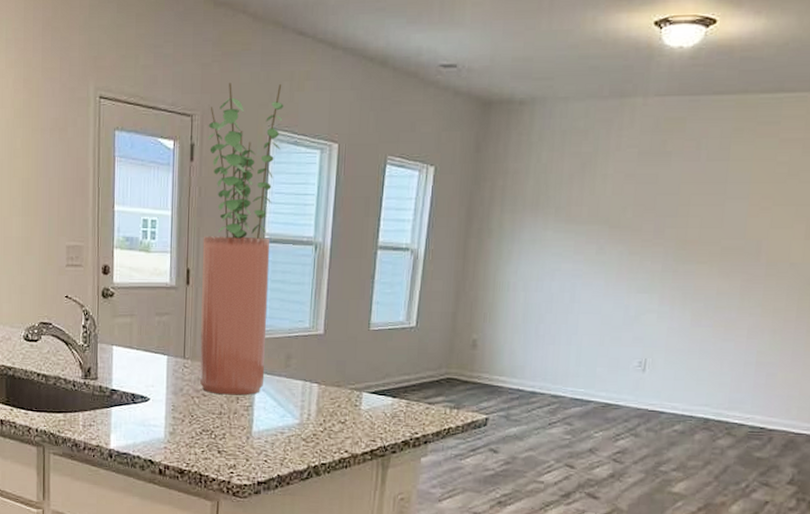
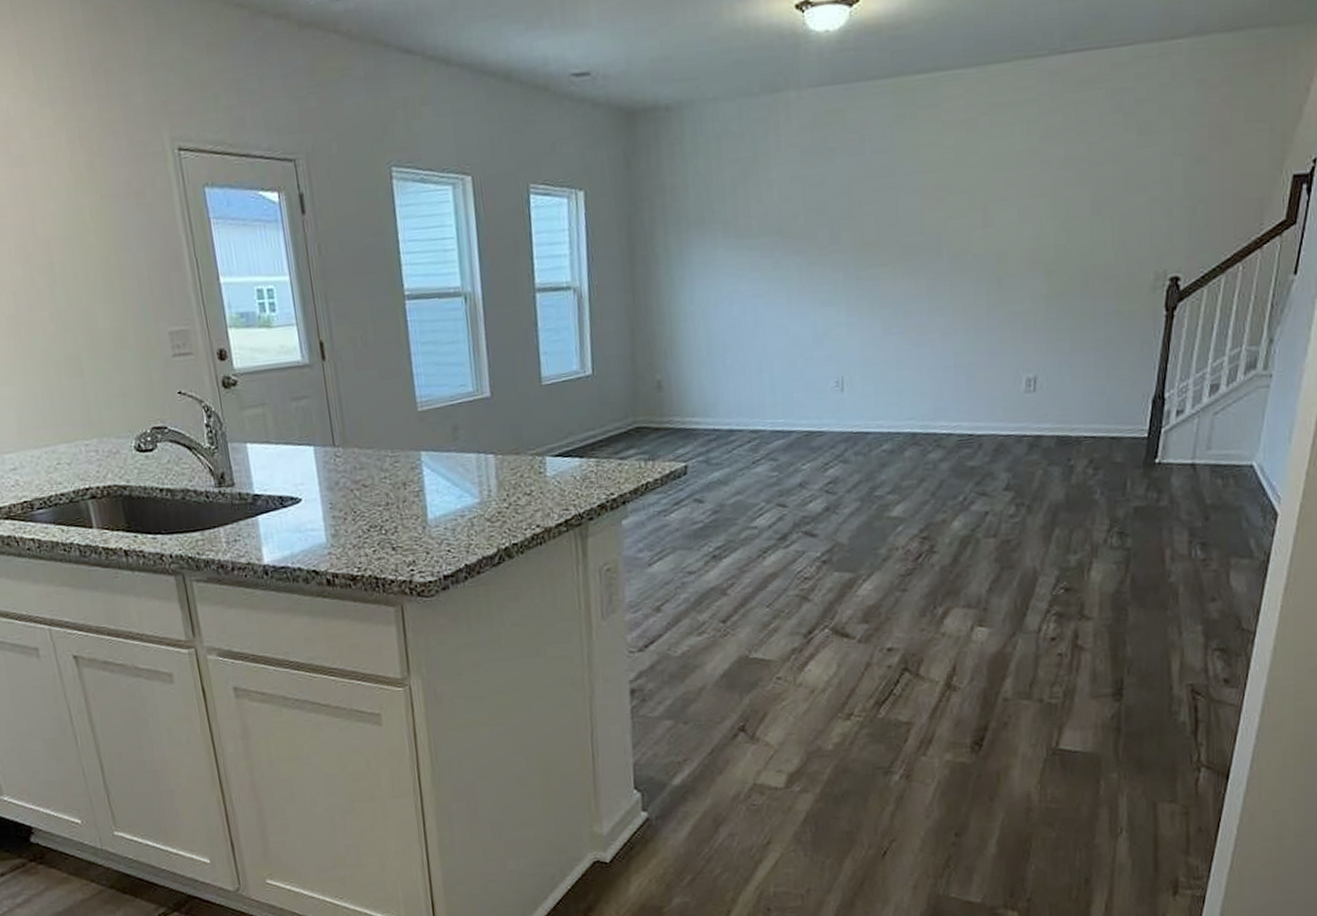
vase: present [199,83,284,396] -> none [314,113,431,483]

